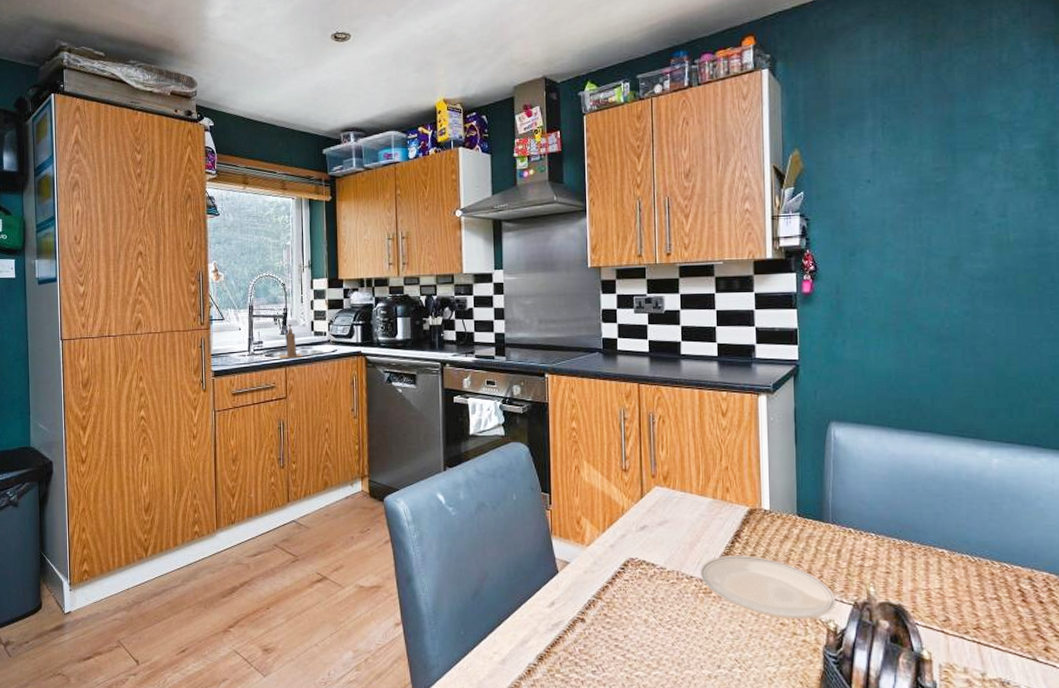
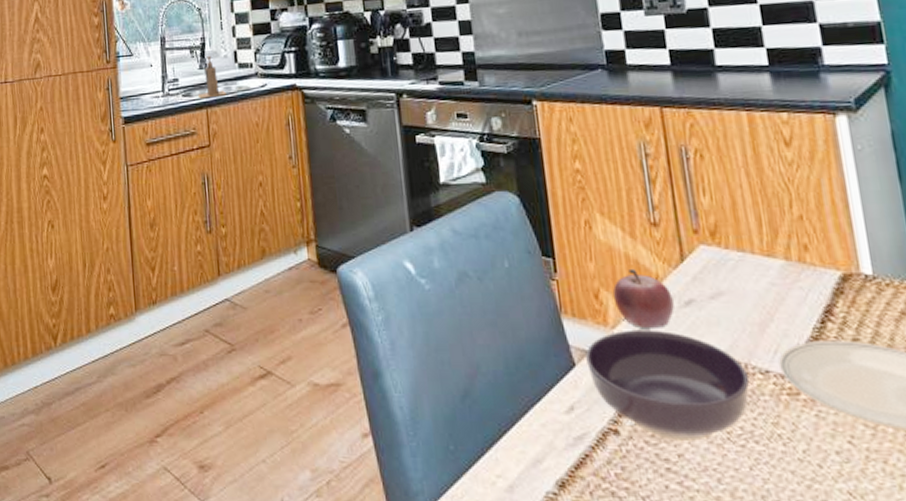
bowl: none [567,547,679,626] -> present [586,329,750,441]
fruit: none [590,502,632,547] -> present [612,268,674,329]

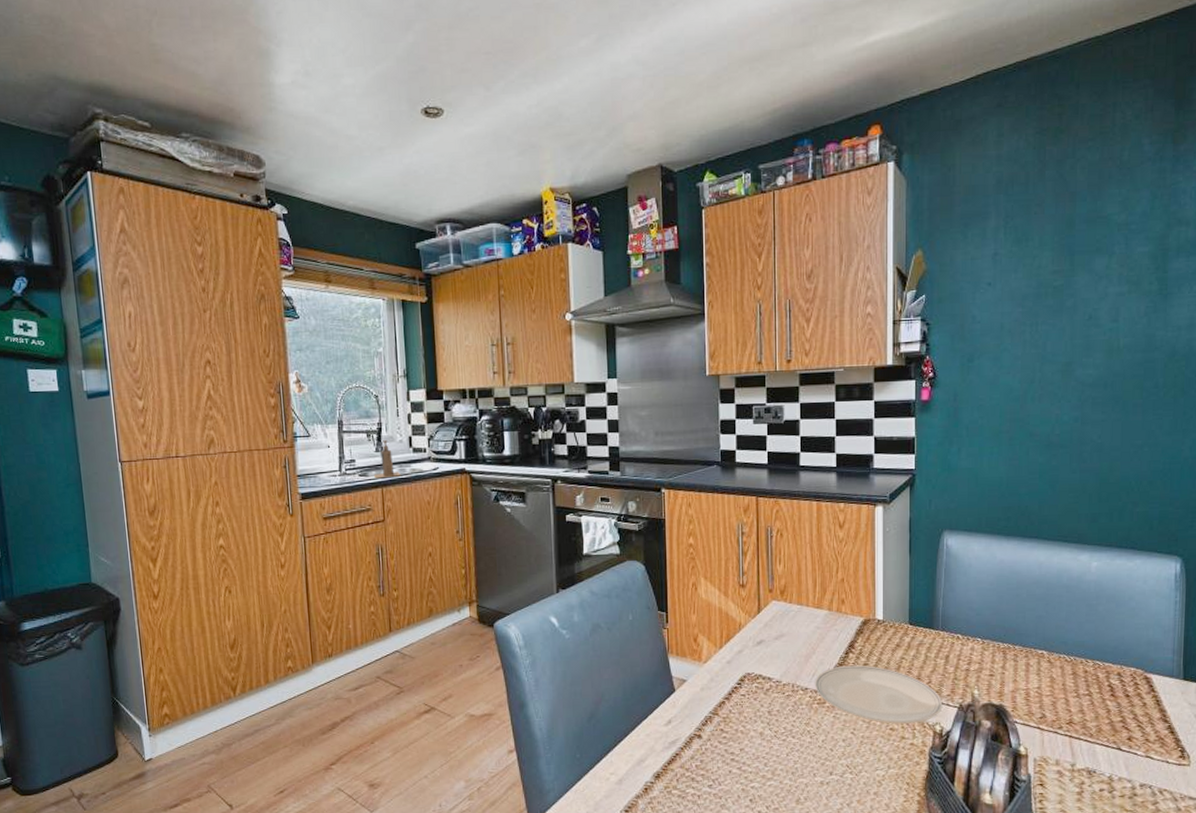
bowl: present [586,329,750,441] -> none [683,663,794,739]
fruit: present [612,268,674,329] -> none [707,618,749,663]

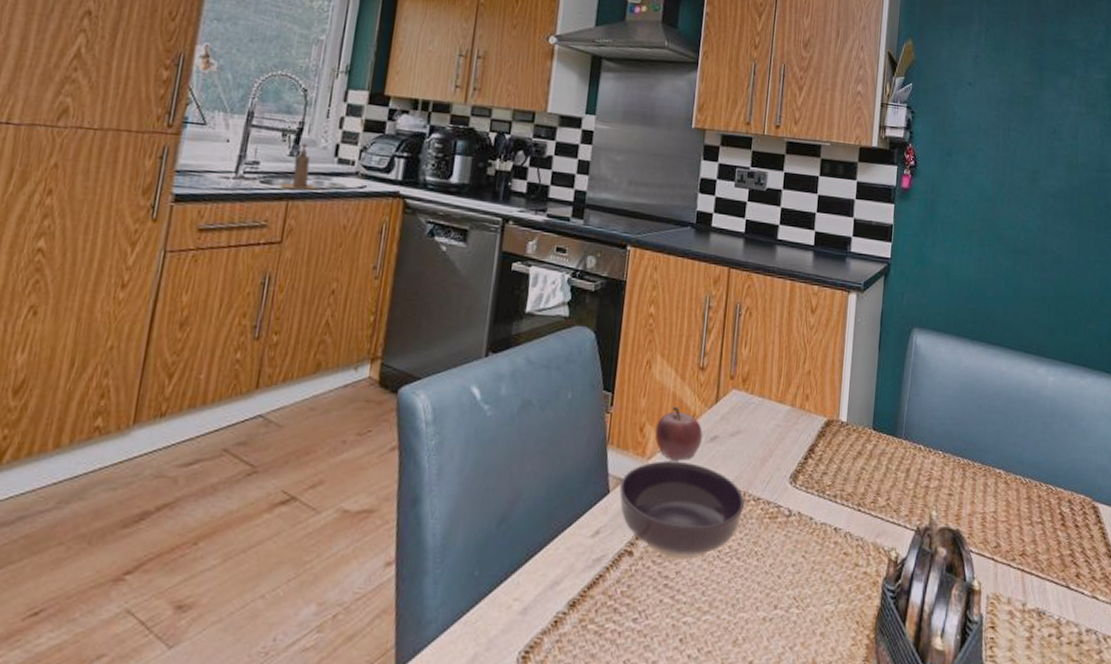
bowl: none [683,663,794,739] -> present [619,461,745,559]
fruit: none [707,618,749,663] -> present [654,406,703,461]
plate: present [815,665,943,725] -> none [768,473,900,549]

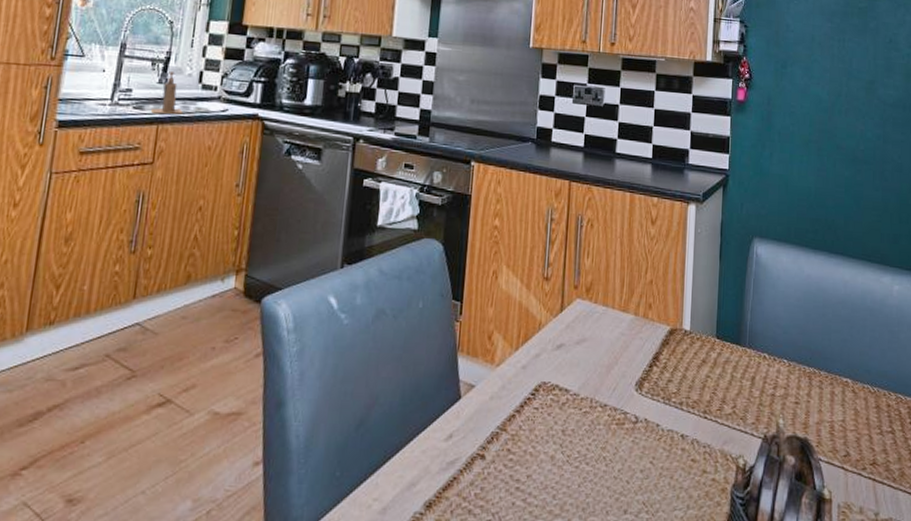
bowl: present [619,461,745,559] -> none [470,367,592,463]
fruit: present [654,406,703,461] -> none [502,315,549,368]

